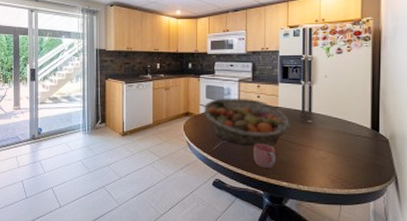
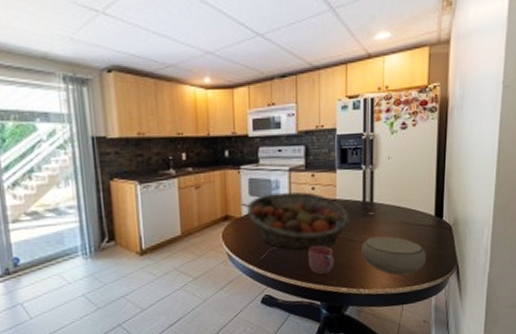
bowl: none [301,141,364,178] -> present [362,236,427,275]

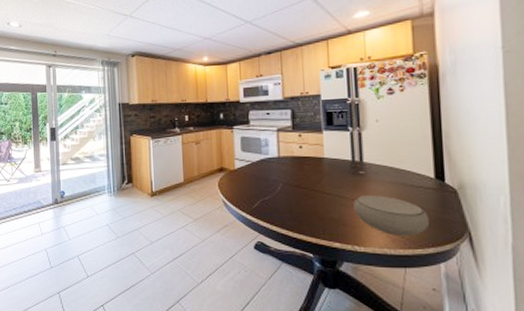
fruit basket: present [247,192,351,250] -> none [240,149,341,202]
mug: present [308,245,334,275] -> none [298,199,325,228]

